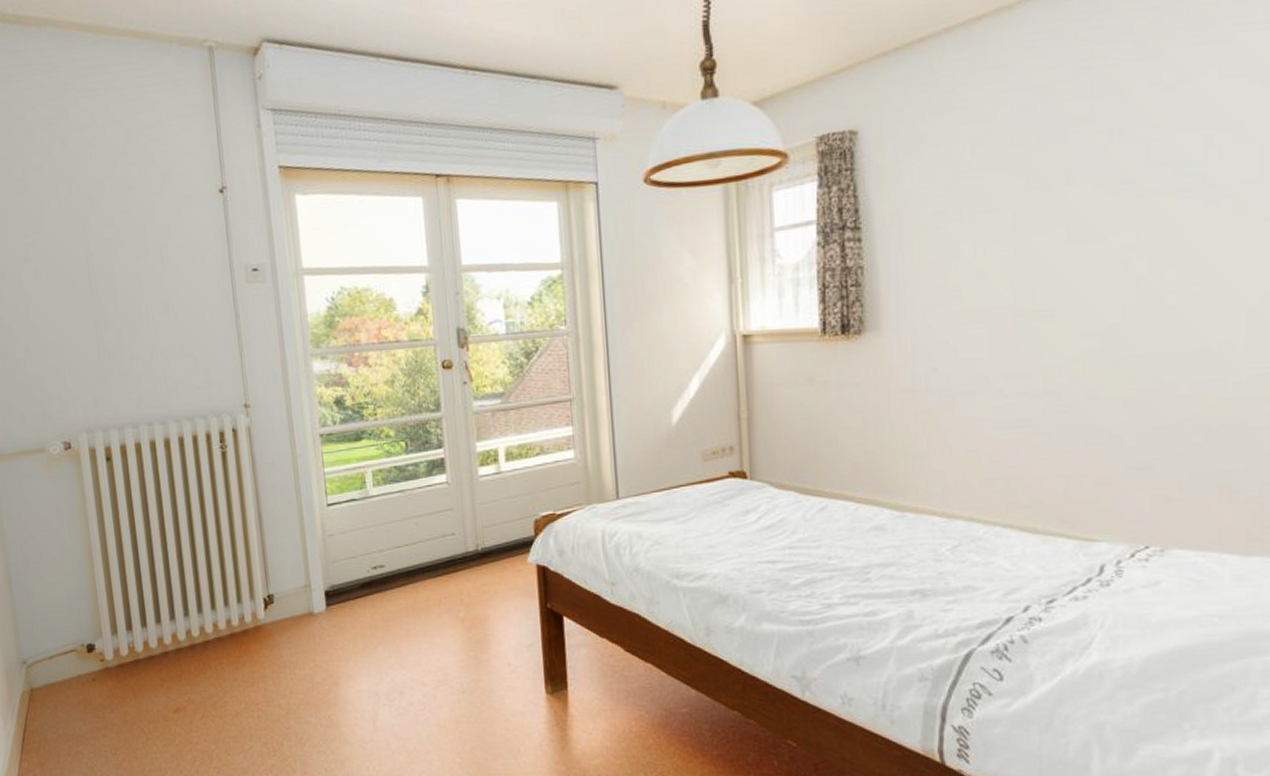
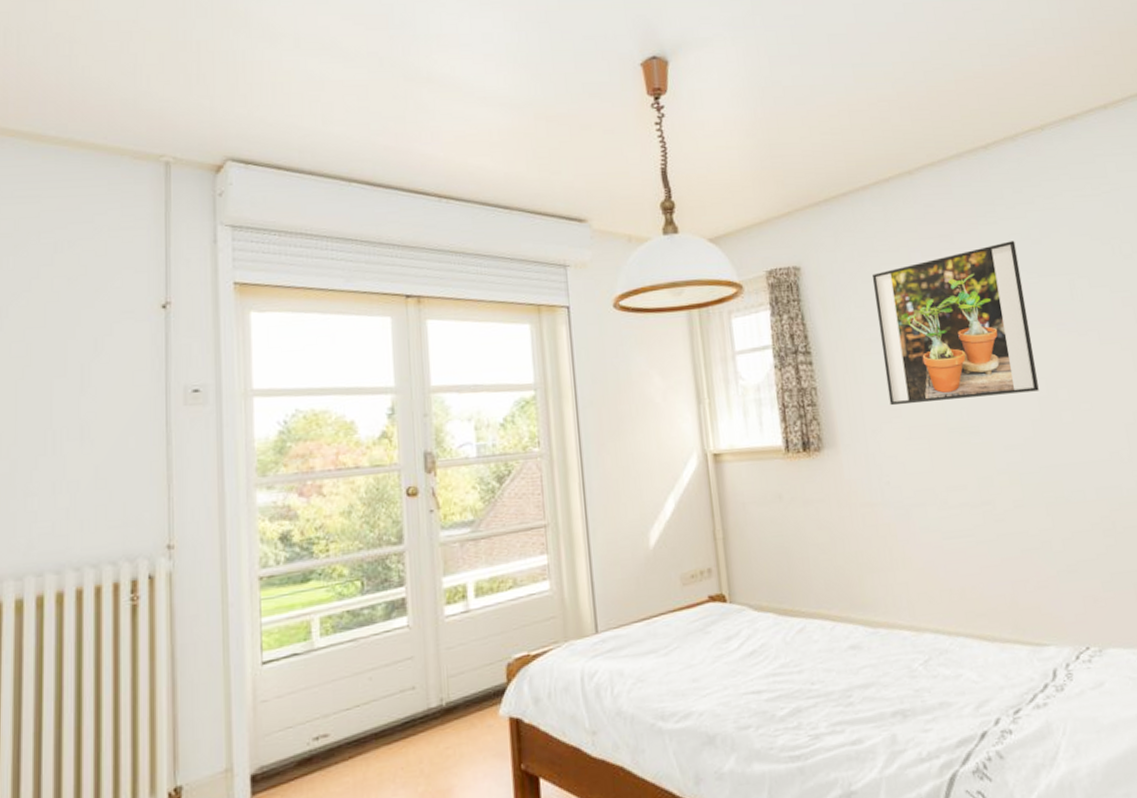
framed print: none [944,87,1140,287] -> present [871,241,1039,406]

